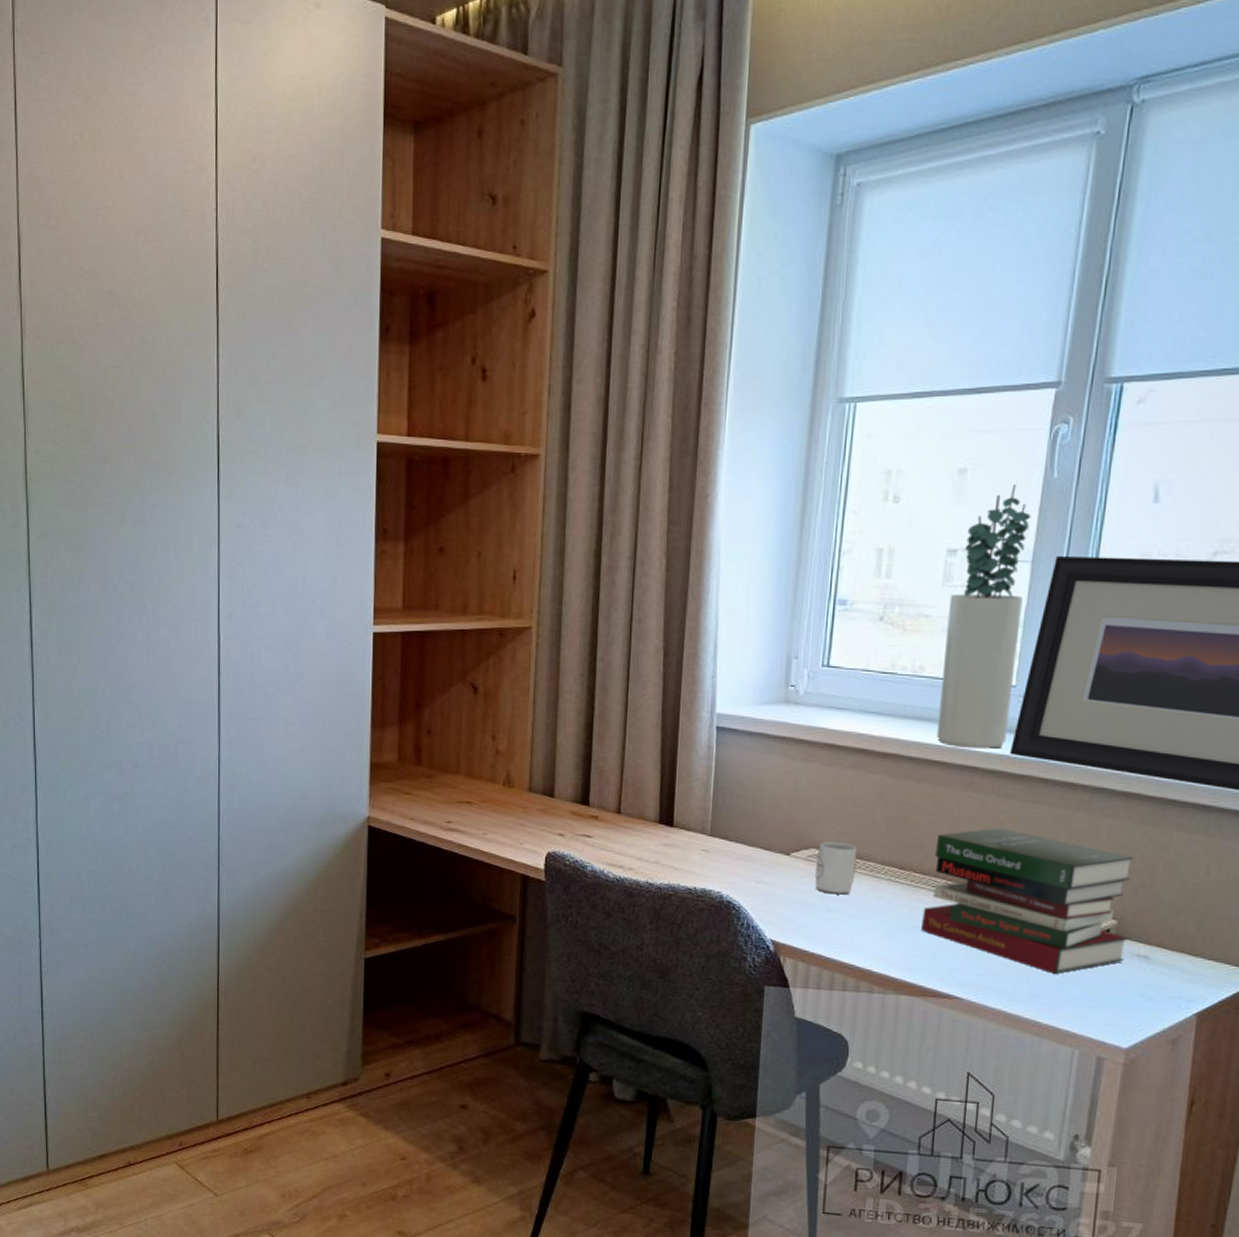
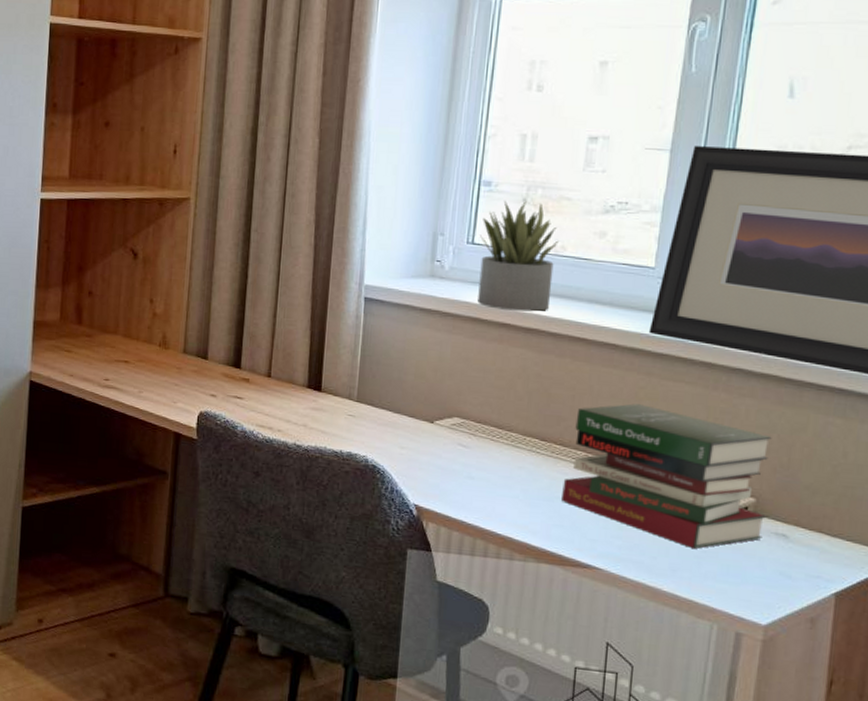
mug: present [814,841,858,895] -> none [457,411,500,463]
succulent plant: none [834,619,917,736] -> present [477,200,559,312]
vase: present [937,485,1031,750] -> none [578,78,670,328]

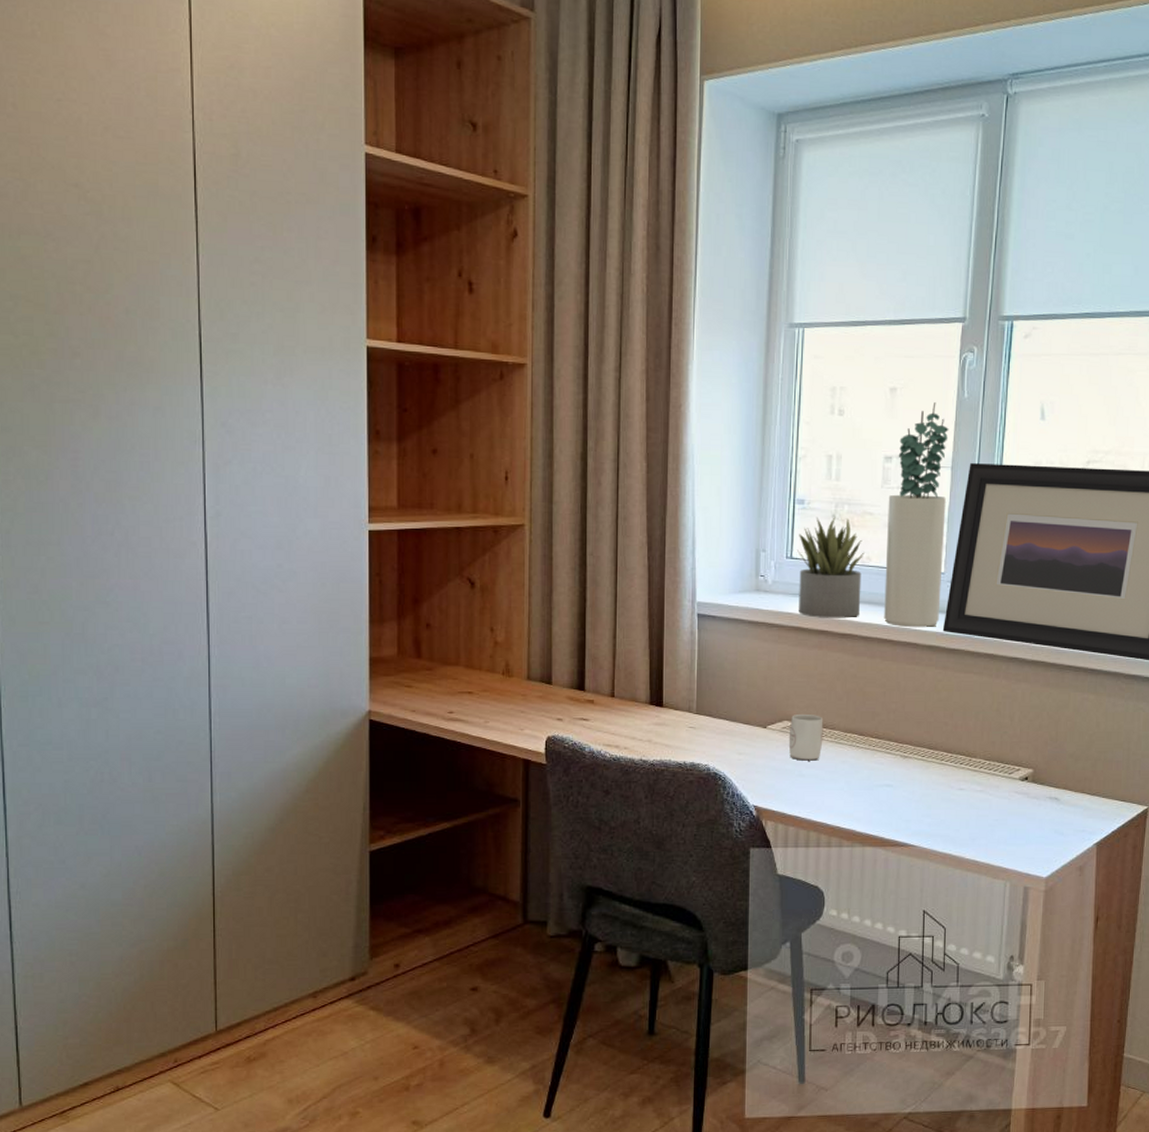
mug: none [457,411,500,463] -> present [788,713,824,761]
books: present [561,403,772,549] -> none [880,695,1043,818]
vase: none [578,78,670,328] -> present [884,402,949,628]

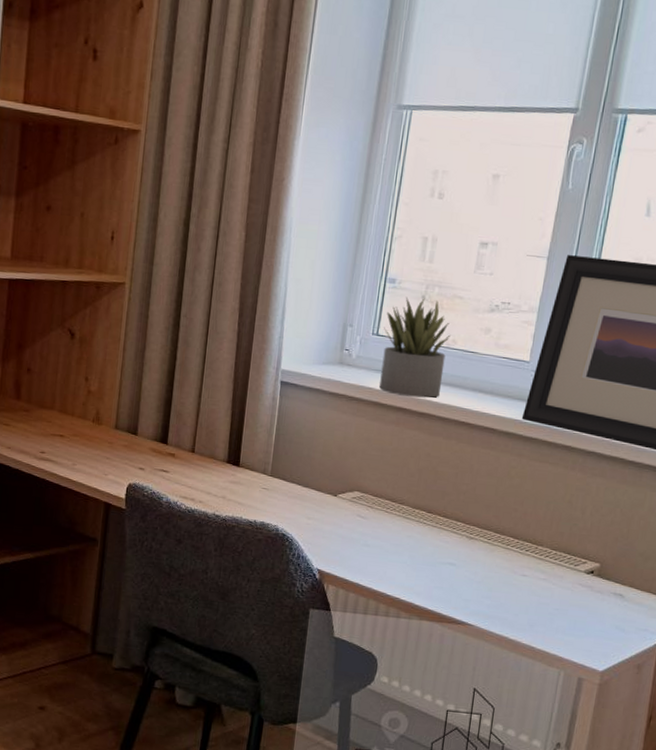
mug: present [788,713,824,761] -> none [357,486,394,533]
vase: present [884,402,949,628] -> none [463,192,549,415]

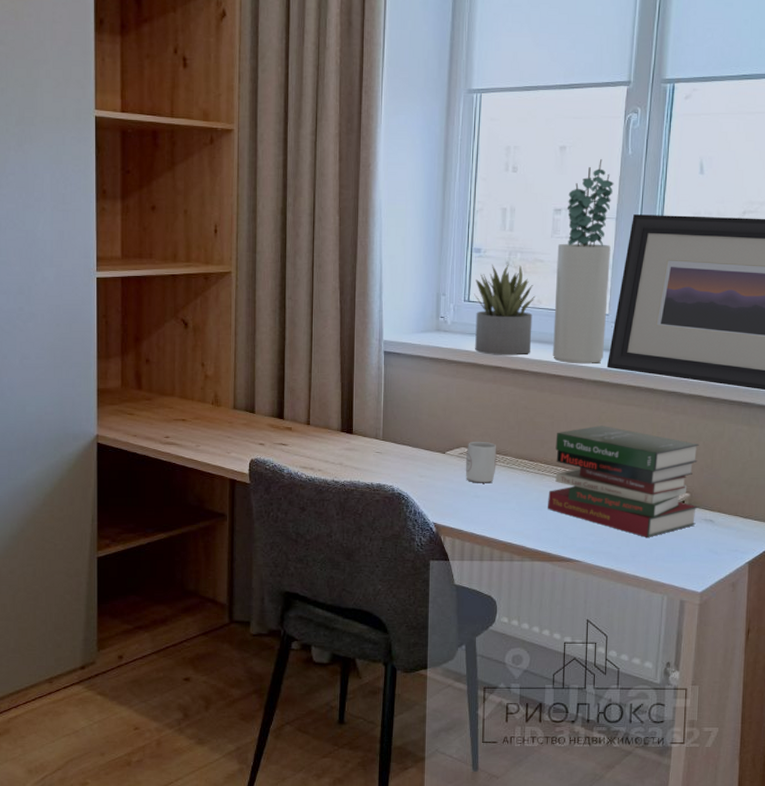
mug: none [357,486,394,533] -> present [465,441,497,483]
books: none [442,481,616,607] -> present [548,425,699,537]
vase: none [463,192,549,415] -> present [553,159,614,365]

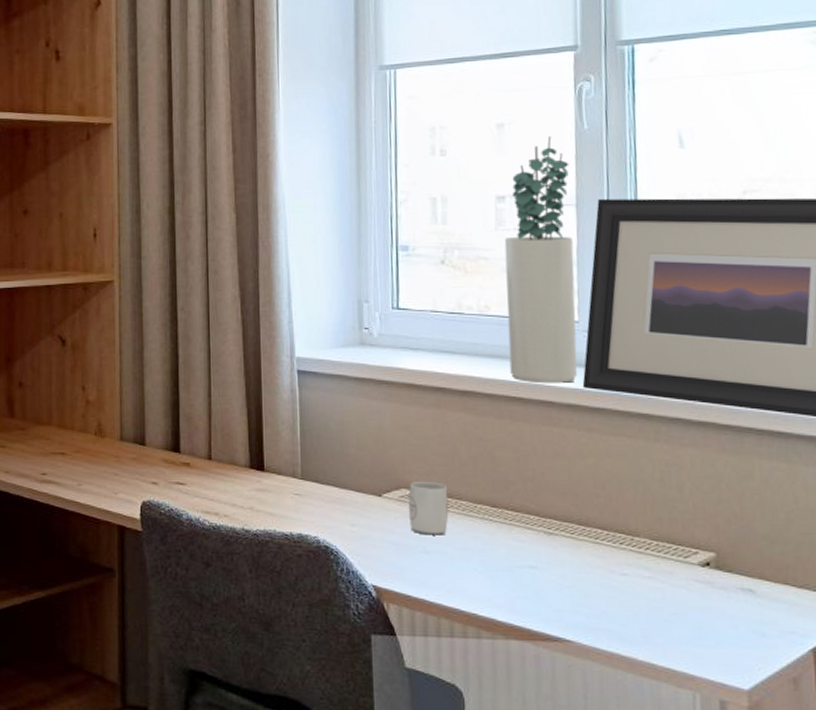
succulent plant: present [474,264,535,356] -> none [404,263,482,374]
books: present [548,425,699,537] -> none [520,462,729,611]

